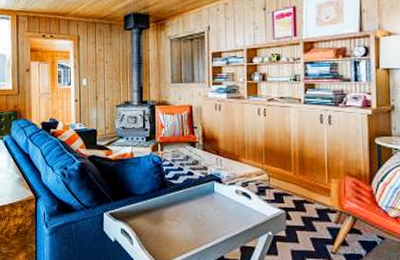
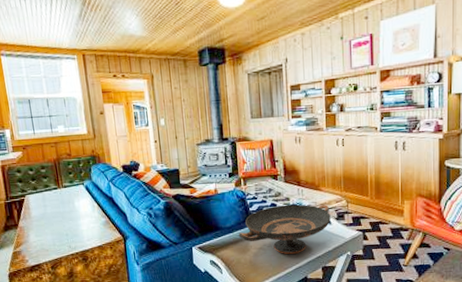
decorative bowl: none [152,174,251,230] -> present [238,204,331,255]

